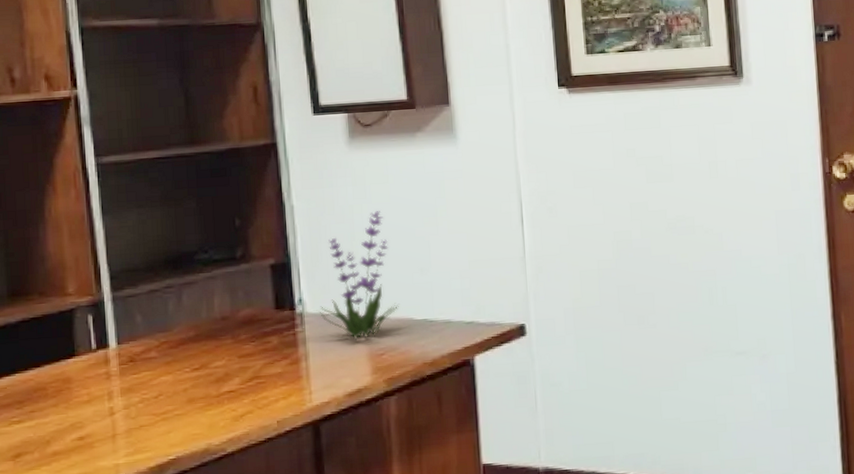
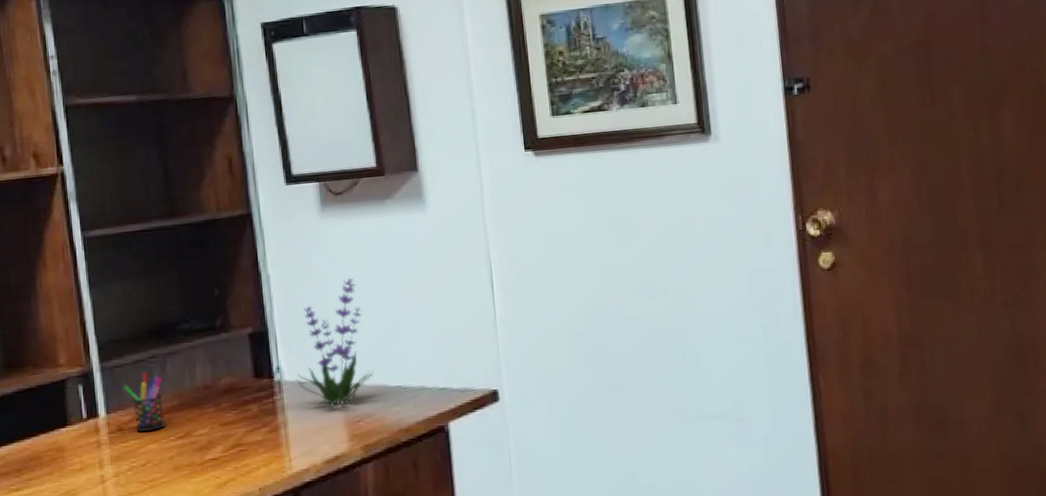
pen holder: none [136,303,179,363] -> present [124,373,165,432]

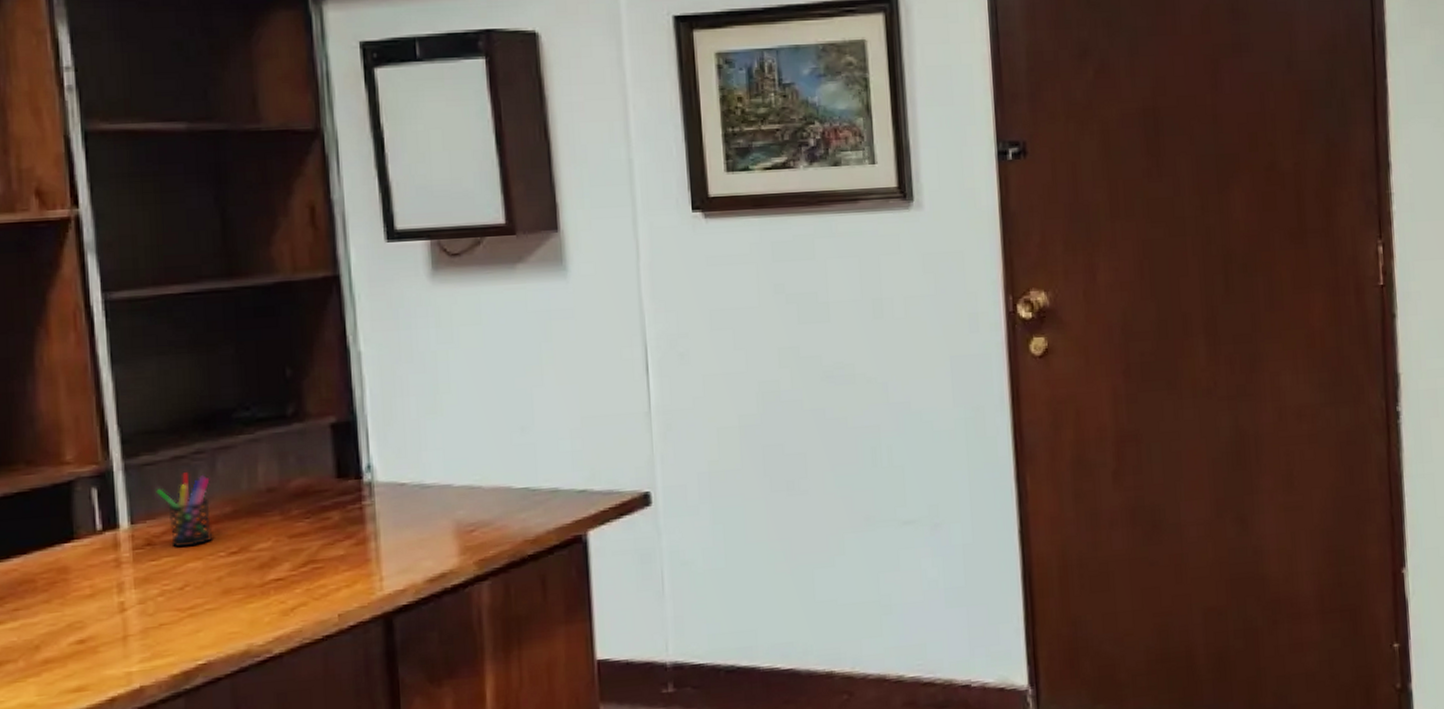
plant: present [296,278,375,408] -> none [392,358,495,514]

